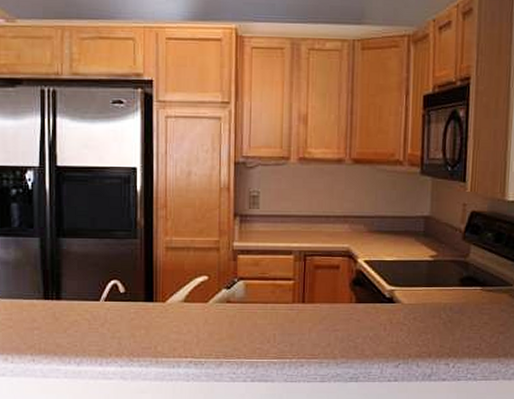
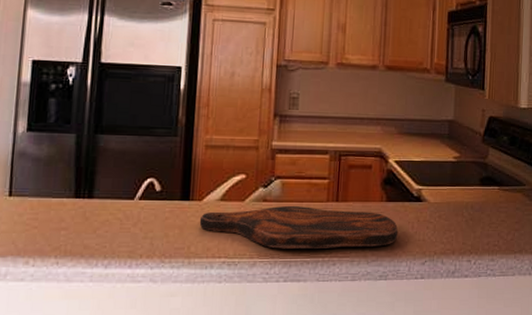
cutting board: none [164,306,369,350] -> present [199,205,398,249]

